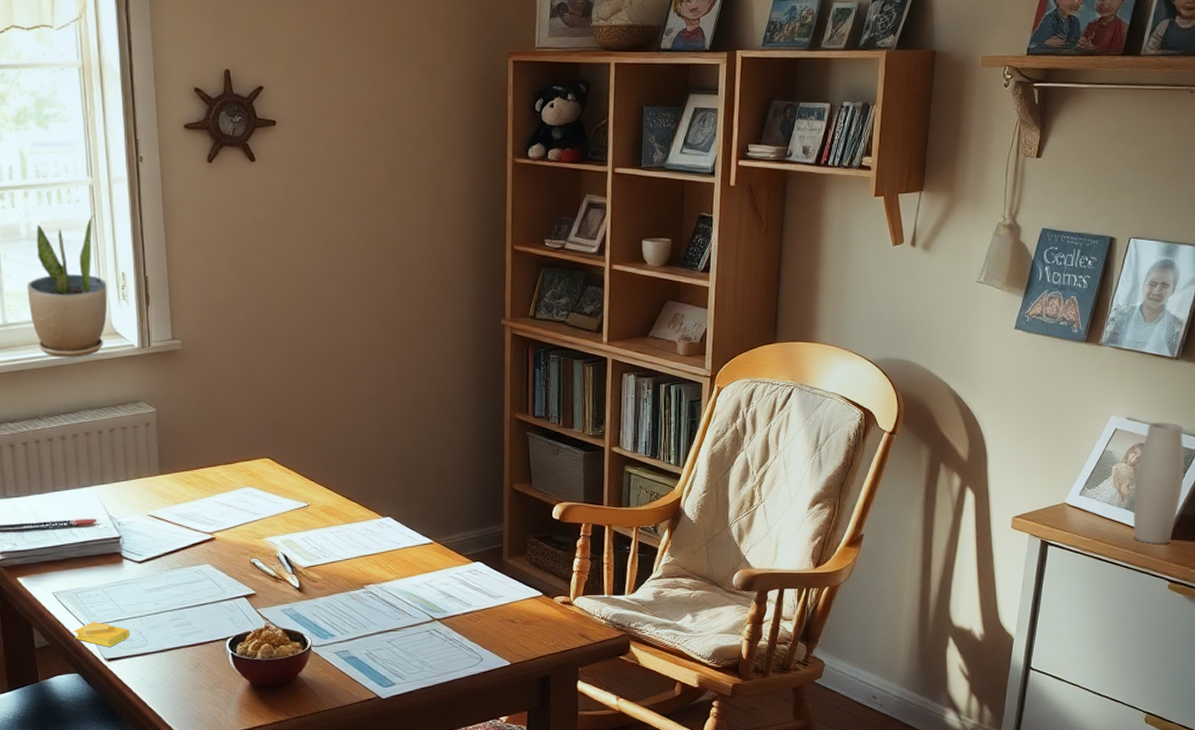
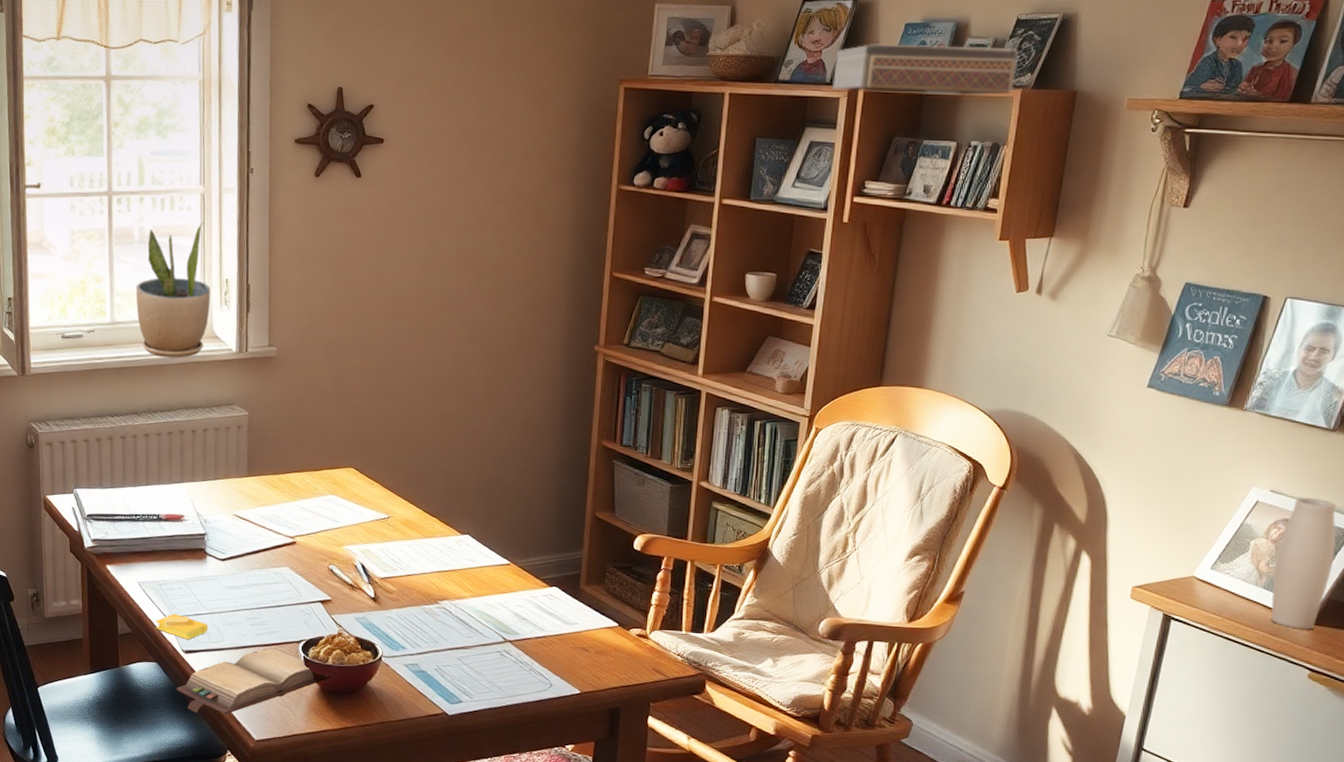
hardback book: none [100,646,261,721] -> present [175,647,331,715]
decorative box: none [712,10,880,59] -> present [832,44,1018,96]

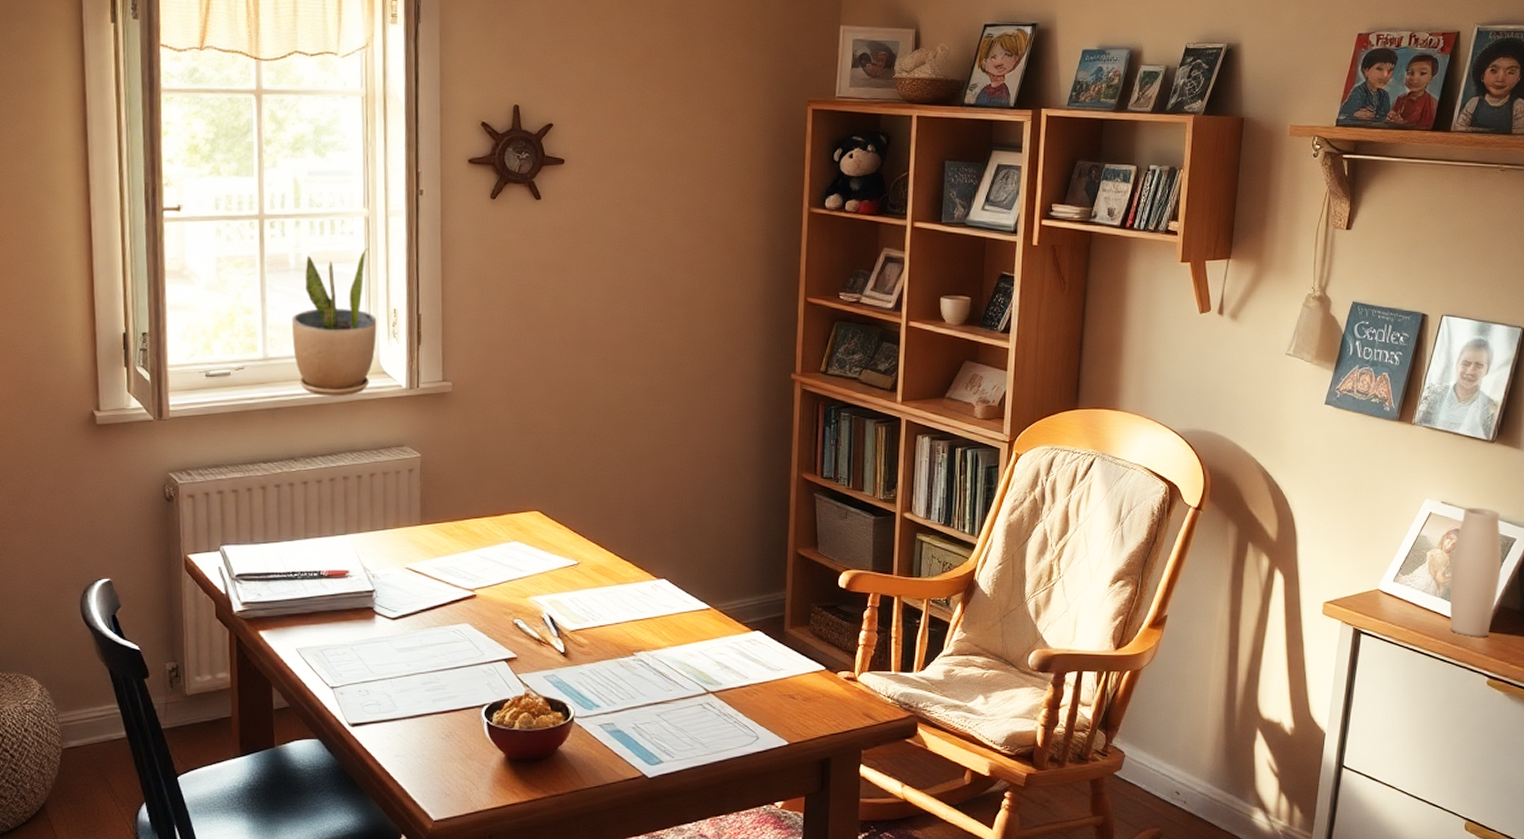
sticky notes: present [155,614,208,640] -> none [316,683,378,712]
hardback book: present [175,647,331,715] -> none [341,713,518,794]
decorative box: present [832,44,1018,96] -> none [1017,69,1188,121]

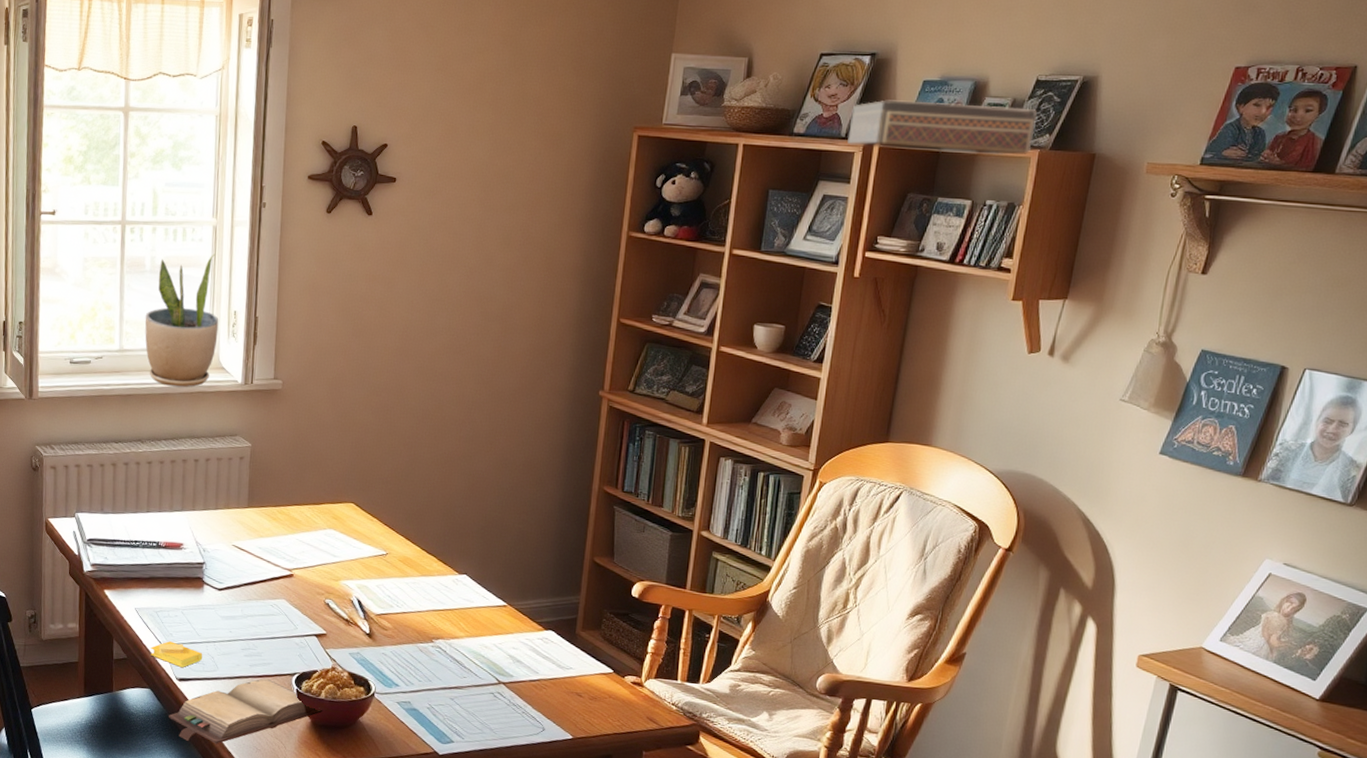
sticky notes: none [316,683,378,712] -> present [150,641,203,668]
hardback book: none [341,713,518,794] -> present [168,678,323,744]
decorative box: none [1017,69,1188,121] -> present [847,100,1037,155]
vase: present [1450,507,1502,637] -> none [1281,571,1352,707]

